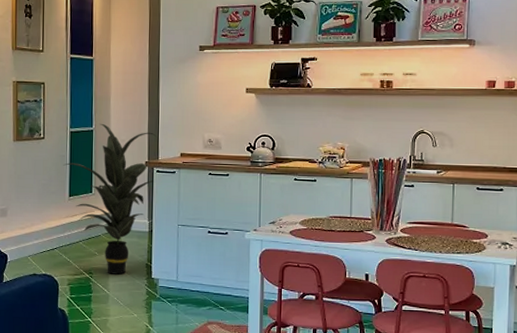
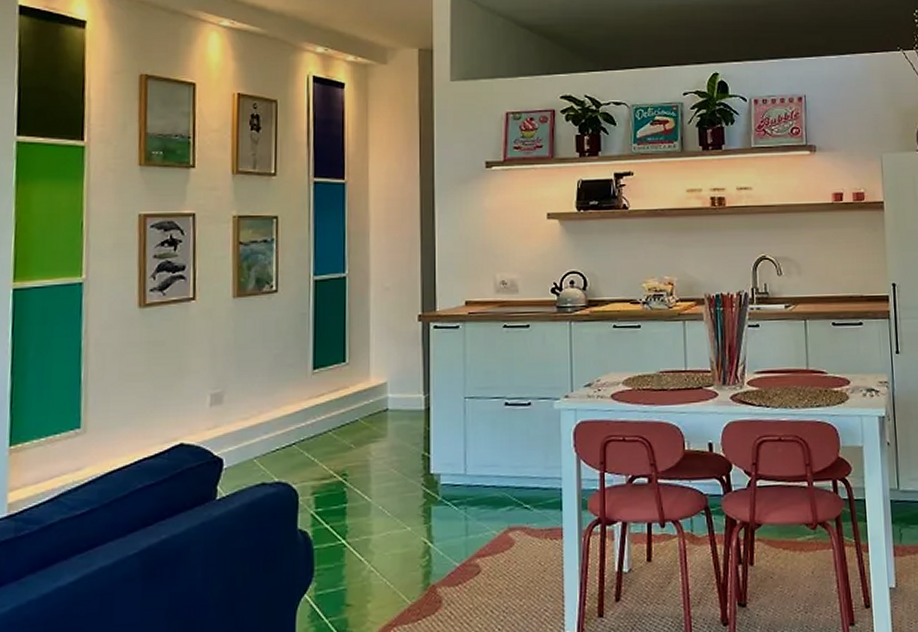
indoor plant: present [64,123,157,275] -> none [305,267,433,474]

